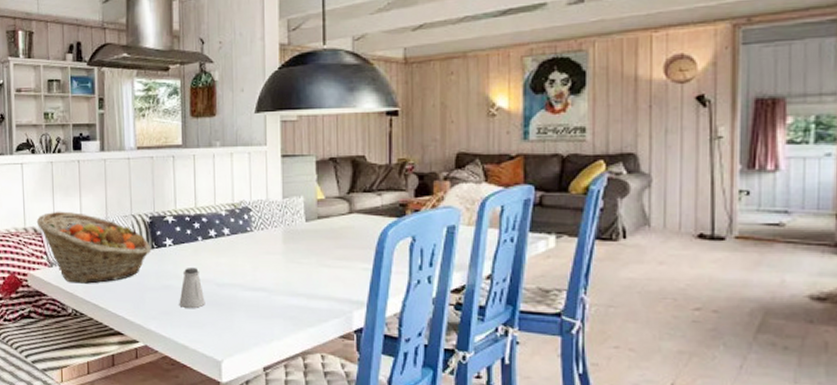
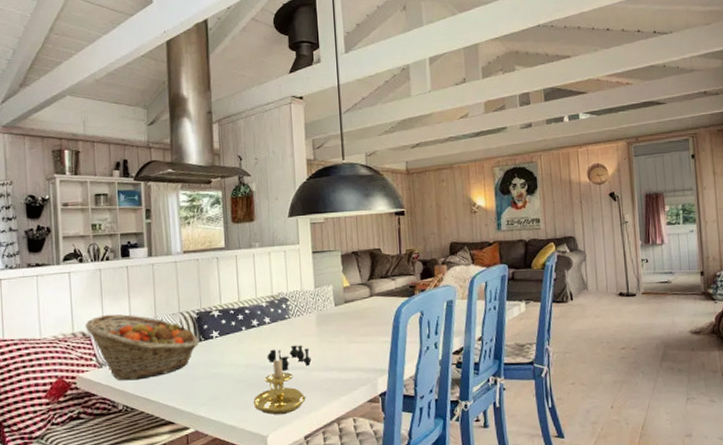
saltshaker: present [179,268,205,308] -> none [226,355,251,392]
candle holder: none [208,259,267,339] -> present [254,344,306,414]
vase: none [224,263,275,291] -> present [267,345,312,371]

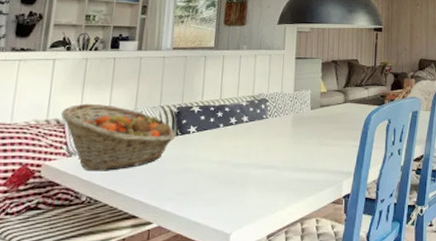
candle holder: present [254,344,306,414] -> none [221,142,273,212]
vase: present [267,345,312,371] -> none [240,144,283,169]

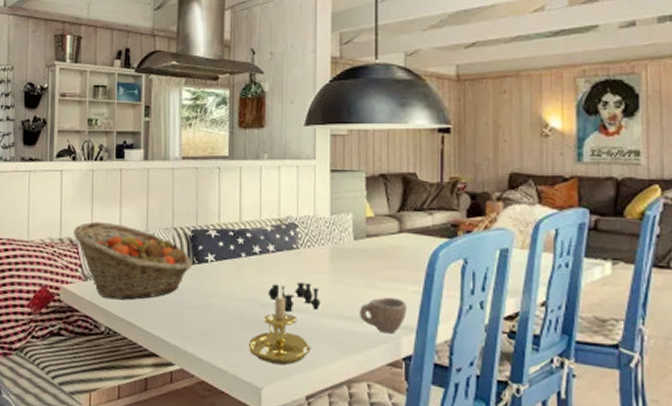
candle holder: none [221,142,273,212] -> present [249,278,311,365]
vase: none [240,144,283,169] -> present [268,282,321,313]
cup: none [312,151,347,179] -> present [360,297,406,334]

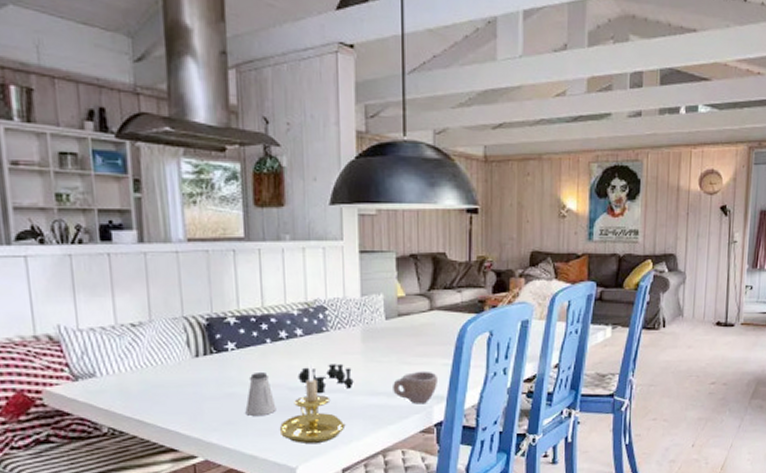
fruit basket: present [73,221,193,300] -> none [51,314,210,398]
saltshaker: none [219,286,247,329] -> present [245,373,276,416]

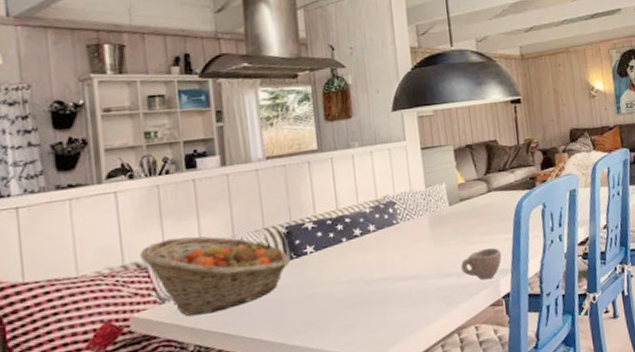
fruit basket: none [51,314,210,398] -> present [139,236,291,316]
saltshaker: present [245,373,276,416] -> none [326,270,355,314]
candle holder: present [280,361,346,443] -> none [360,253,421,334]
vase: present [298,363,354,394] -> none [373,251,425,283]

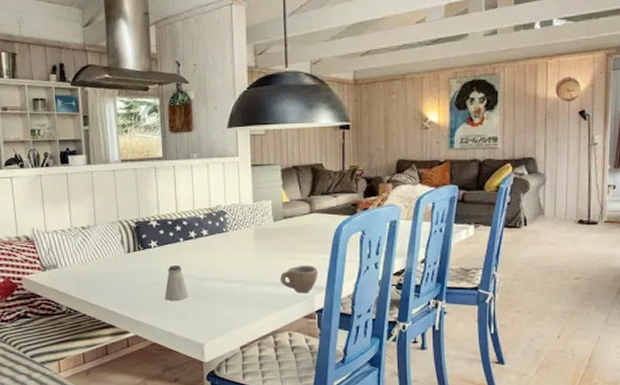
fruit basket: present [139,236,291,316] -> none [28,220,138,284]
saltshaker: none [326,270,355,314] -> present [164,266,188,300]

